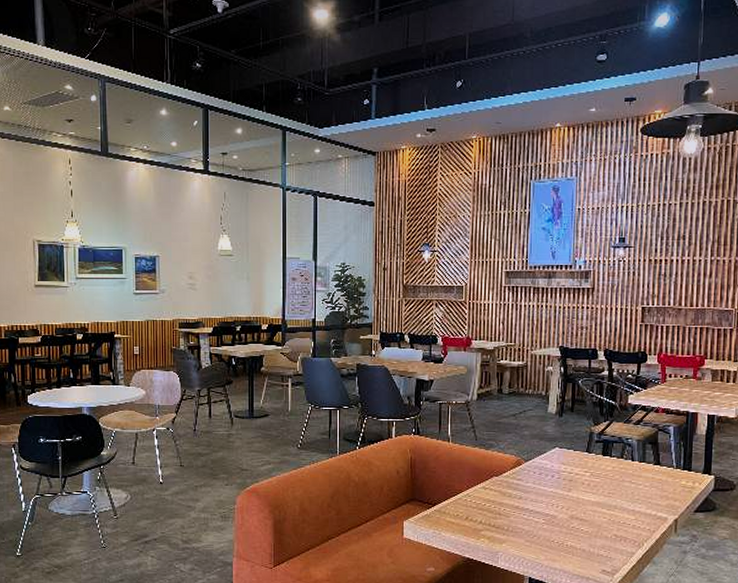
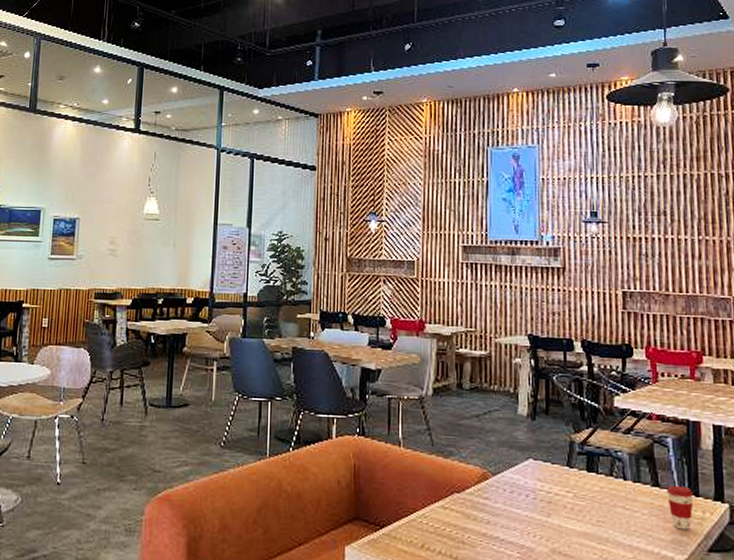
coffee cup: none [666,463,687,497] -> present [667,485,694,530]

